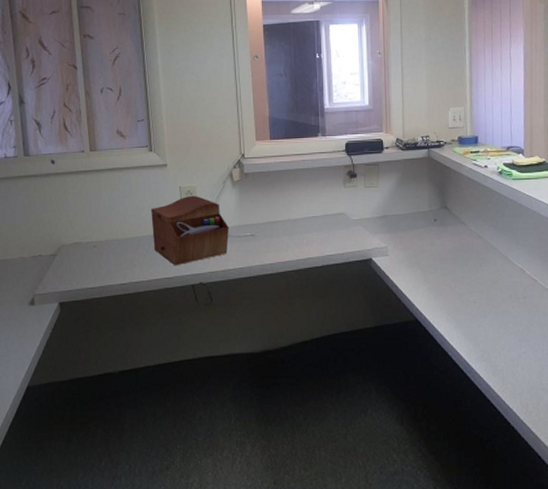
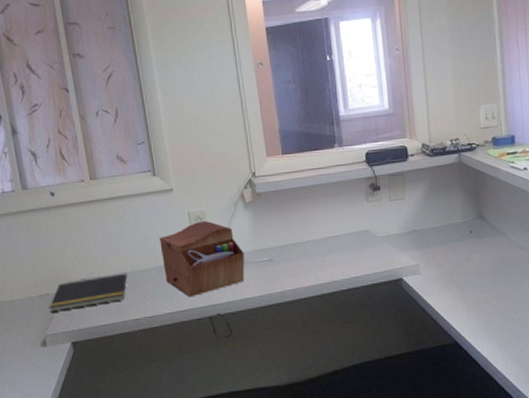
notepad: none [40,240,118,273] -> present [49,273,128,313]

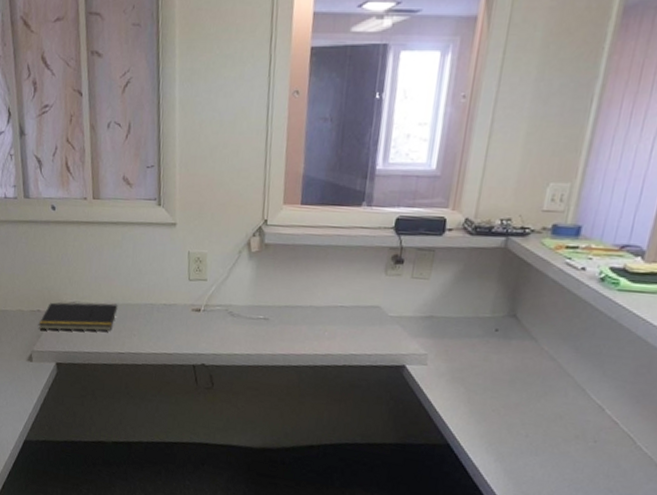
sewing box: present [160,220,245,298] -> none [154,263,240,342]

